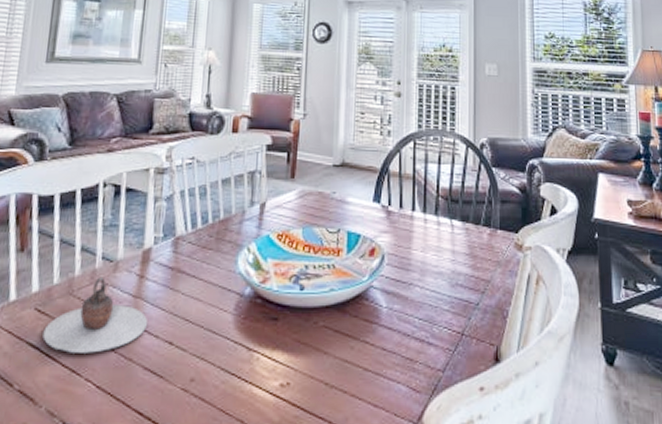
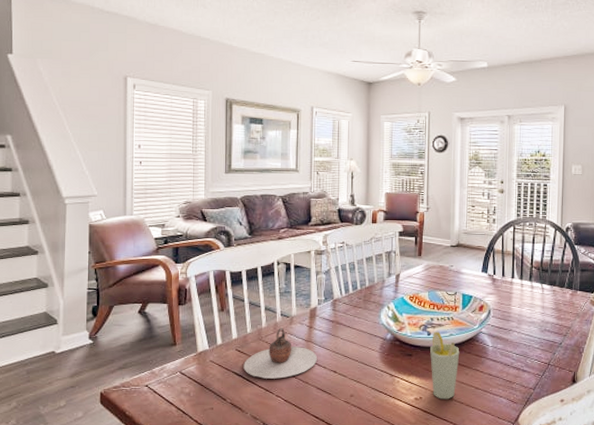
cup: none [303,285,343,386] -> present [430,331,460,399]

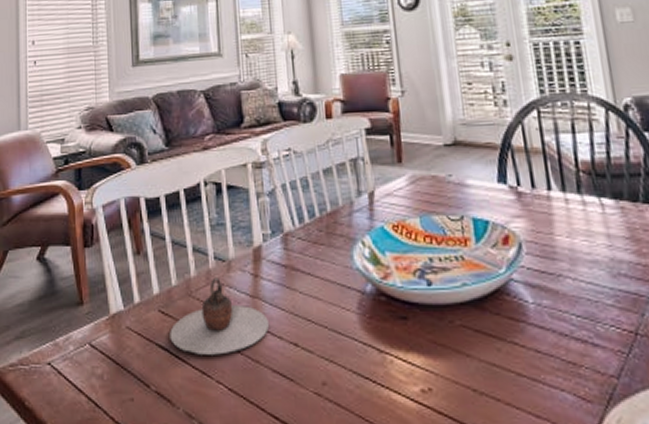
cup: present [430,331,460,399] -> none [434,279,485,393]

